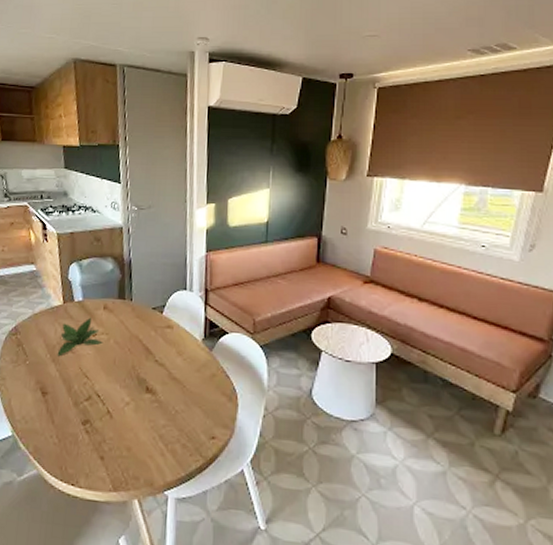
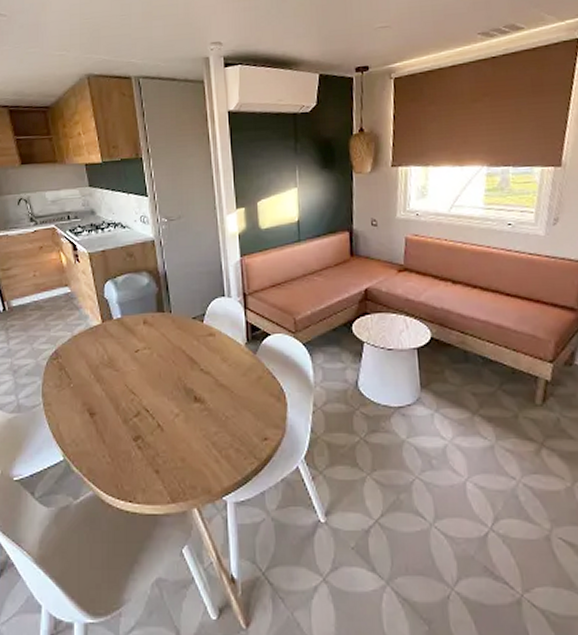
plant: present [57,317,103,357] -> none [101,333,146,376]

